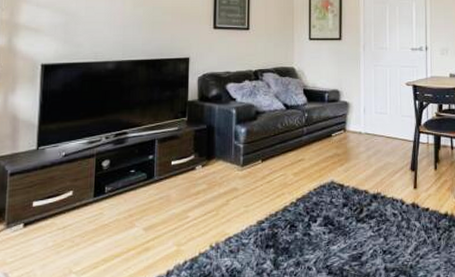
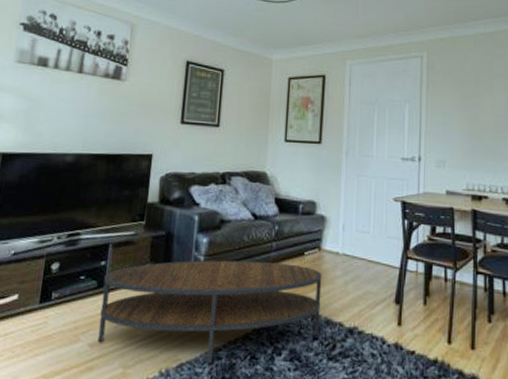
coffee table: none [151,144,348,235] -> present [97,260,322,364]

